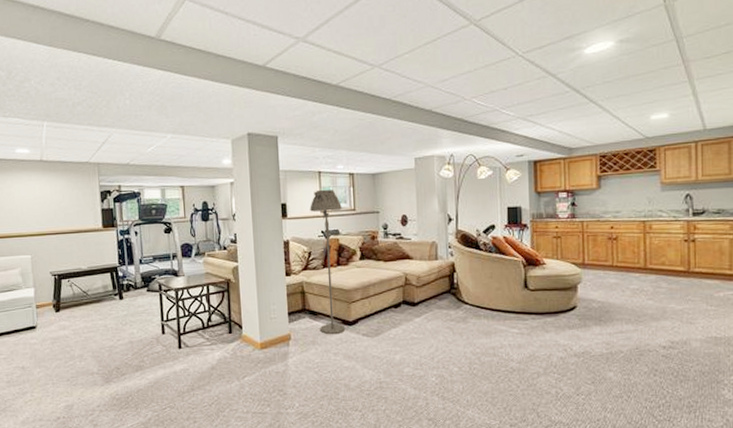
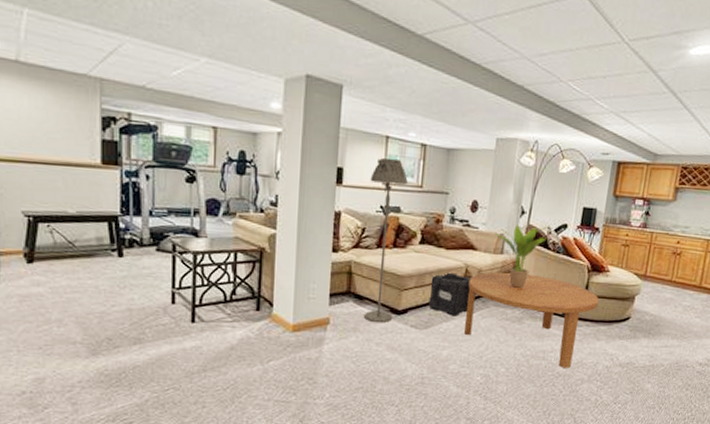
speaker: none [375,282,414,322] -> present [428,272,472,317]
coffee table: none [410,275,540,363] -> present [464,272,599,368]
potted plant: none [427,227,479,291] -> present [495,225,551,289]

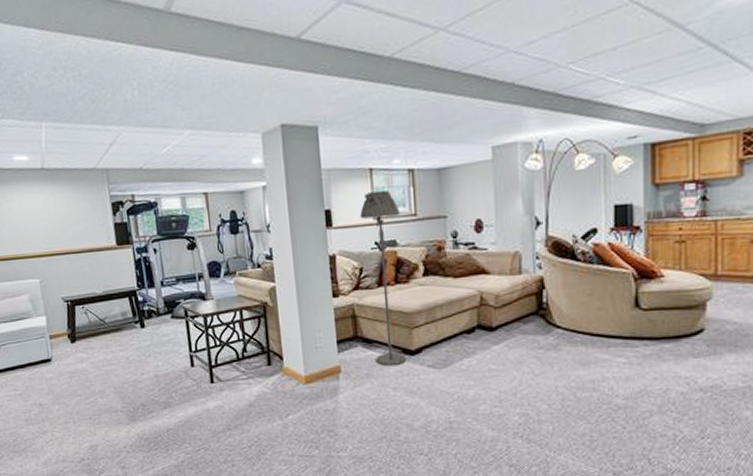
speaker: present [428,272,472,317] -> none [442,302,491,351]
coffee table: present [464,272,599,368] -> none [486,292,656,399]
potted plant: present [495,225,551,289] -> none [508,232,575,312]

